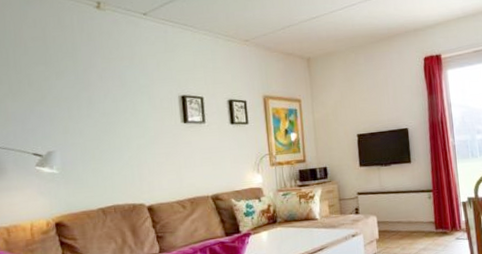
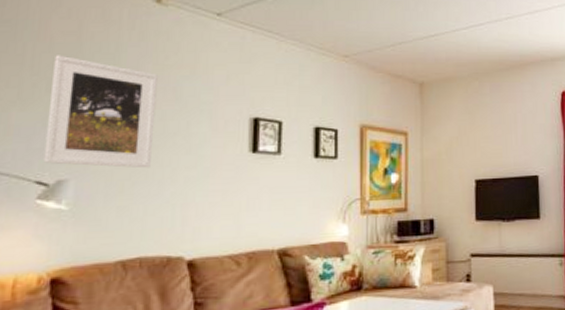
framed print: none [30,56,111,140] -> present [43,55,158,168]

